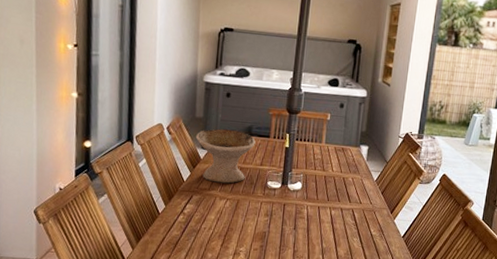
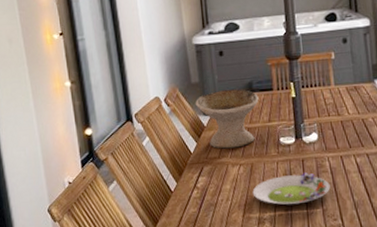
salad plate: none [234,215,304,243] -> present [252,173,331,205]

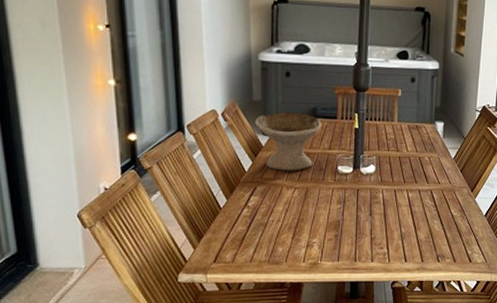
salad plate: present [252,173,331,205] -> none [304,202,381,231]

